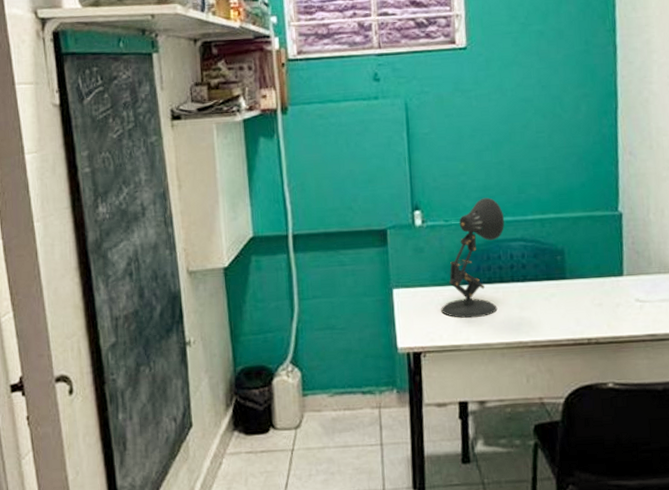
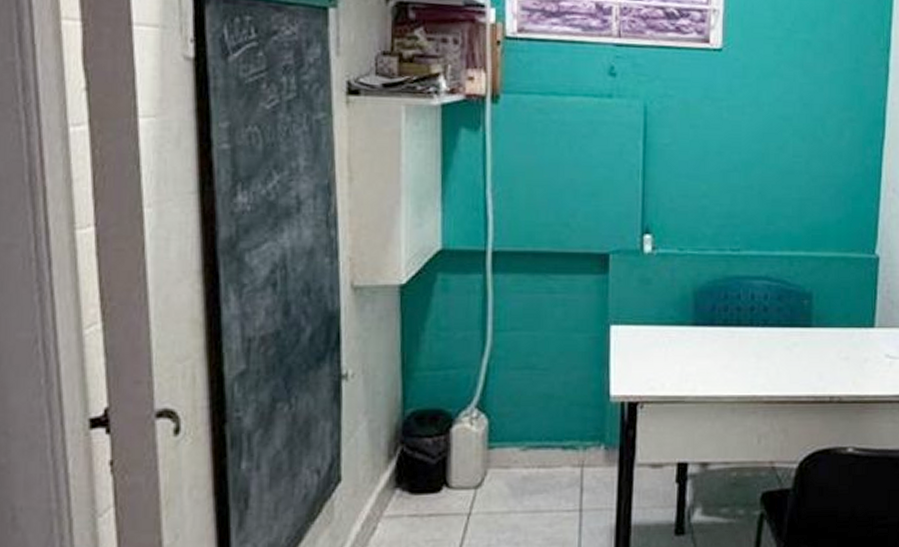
desk lamp: present [441,197,505,319] -> none [666,226,749,366]

